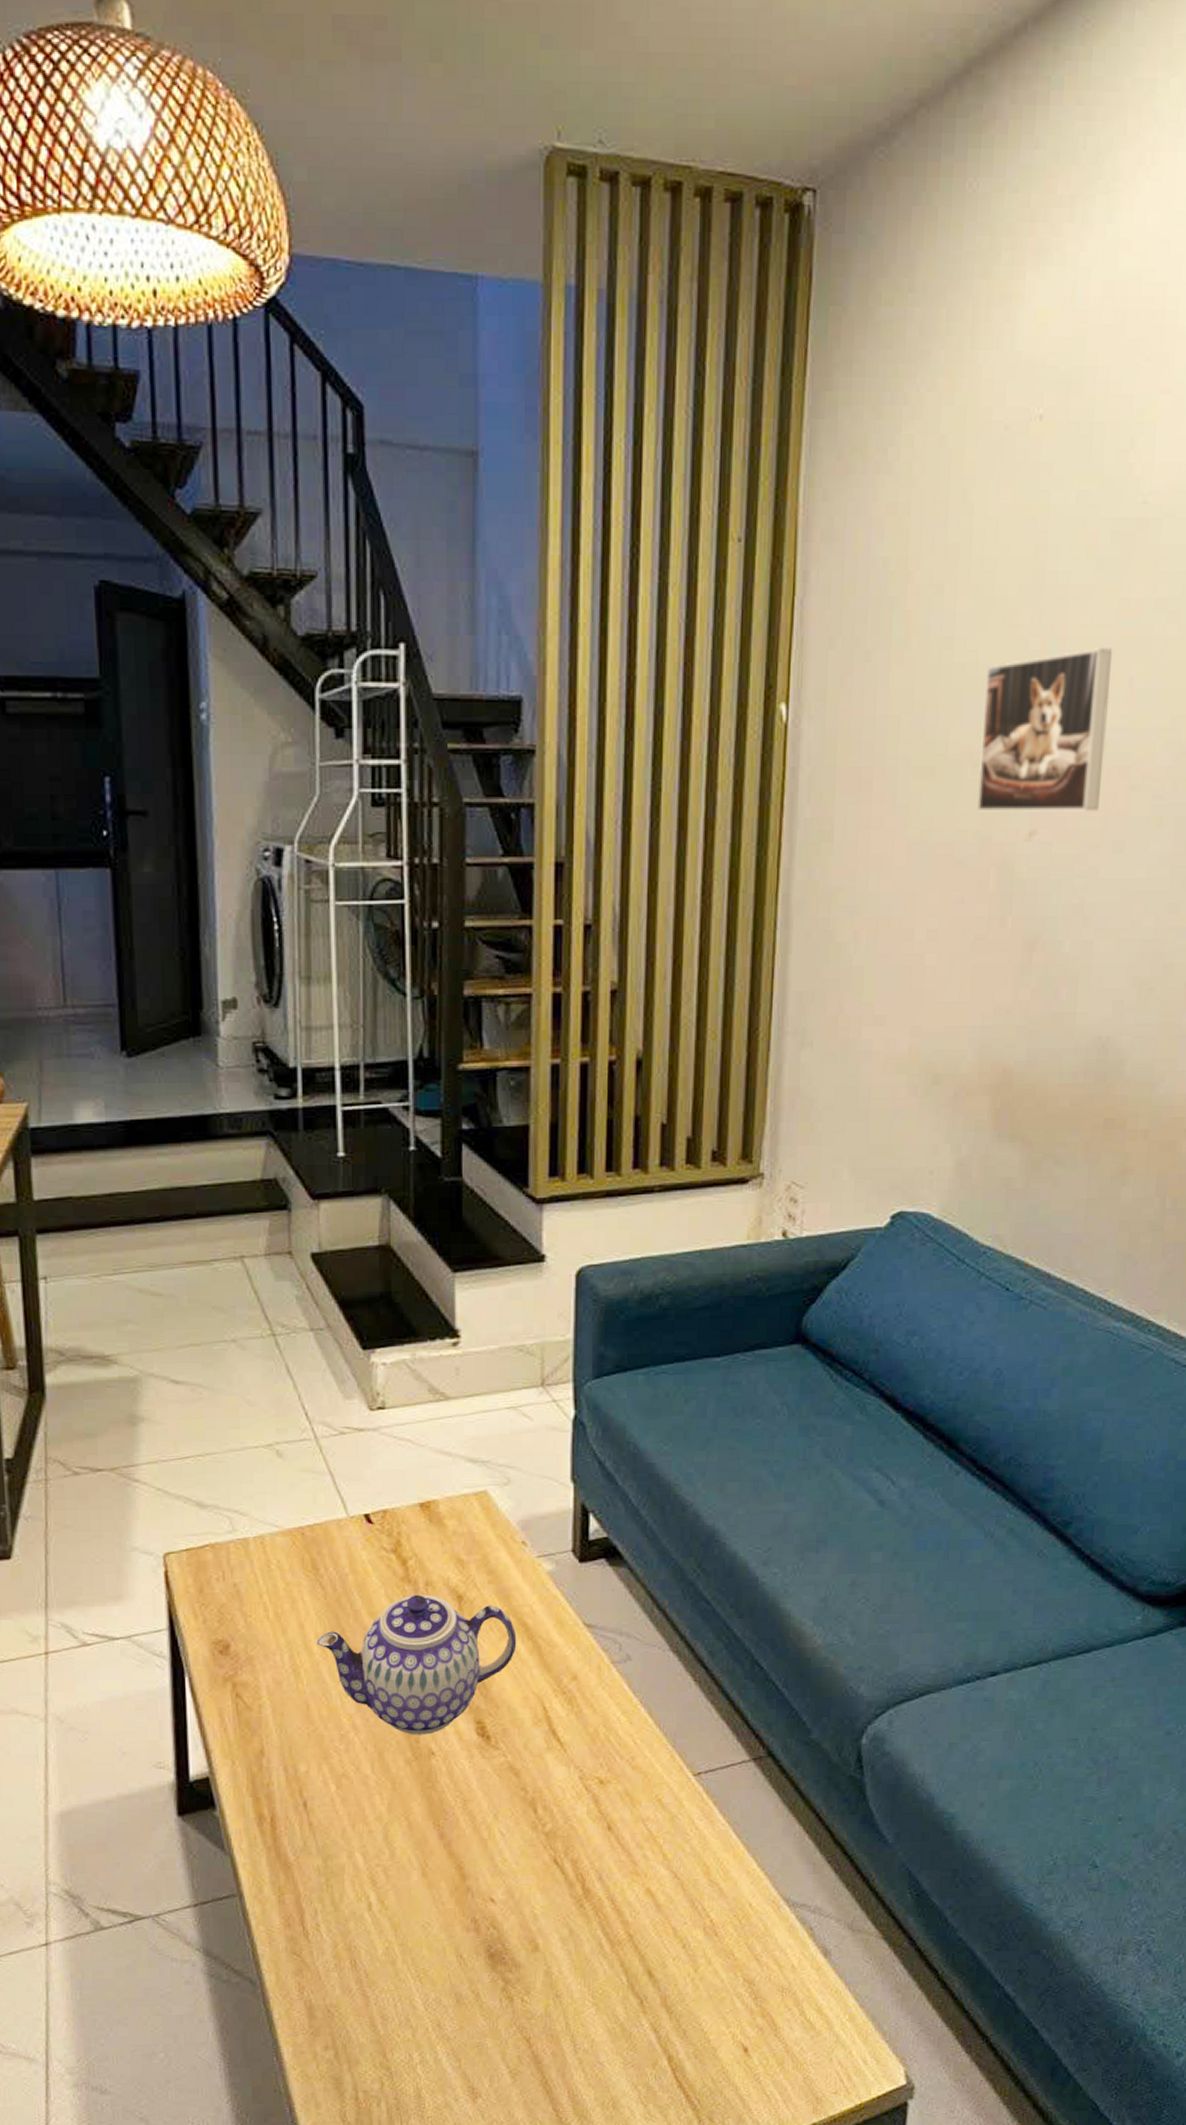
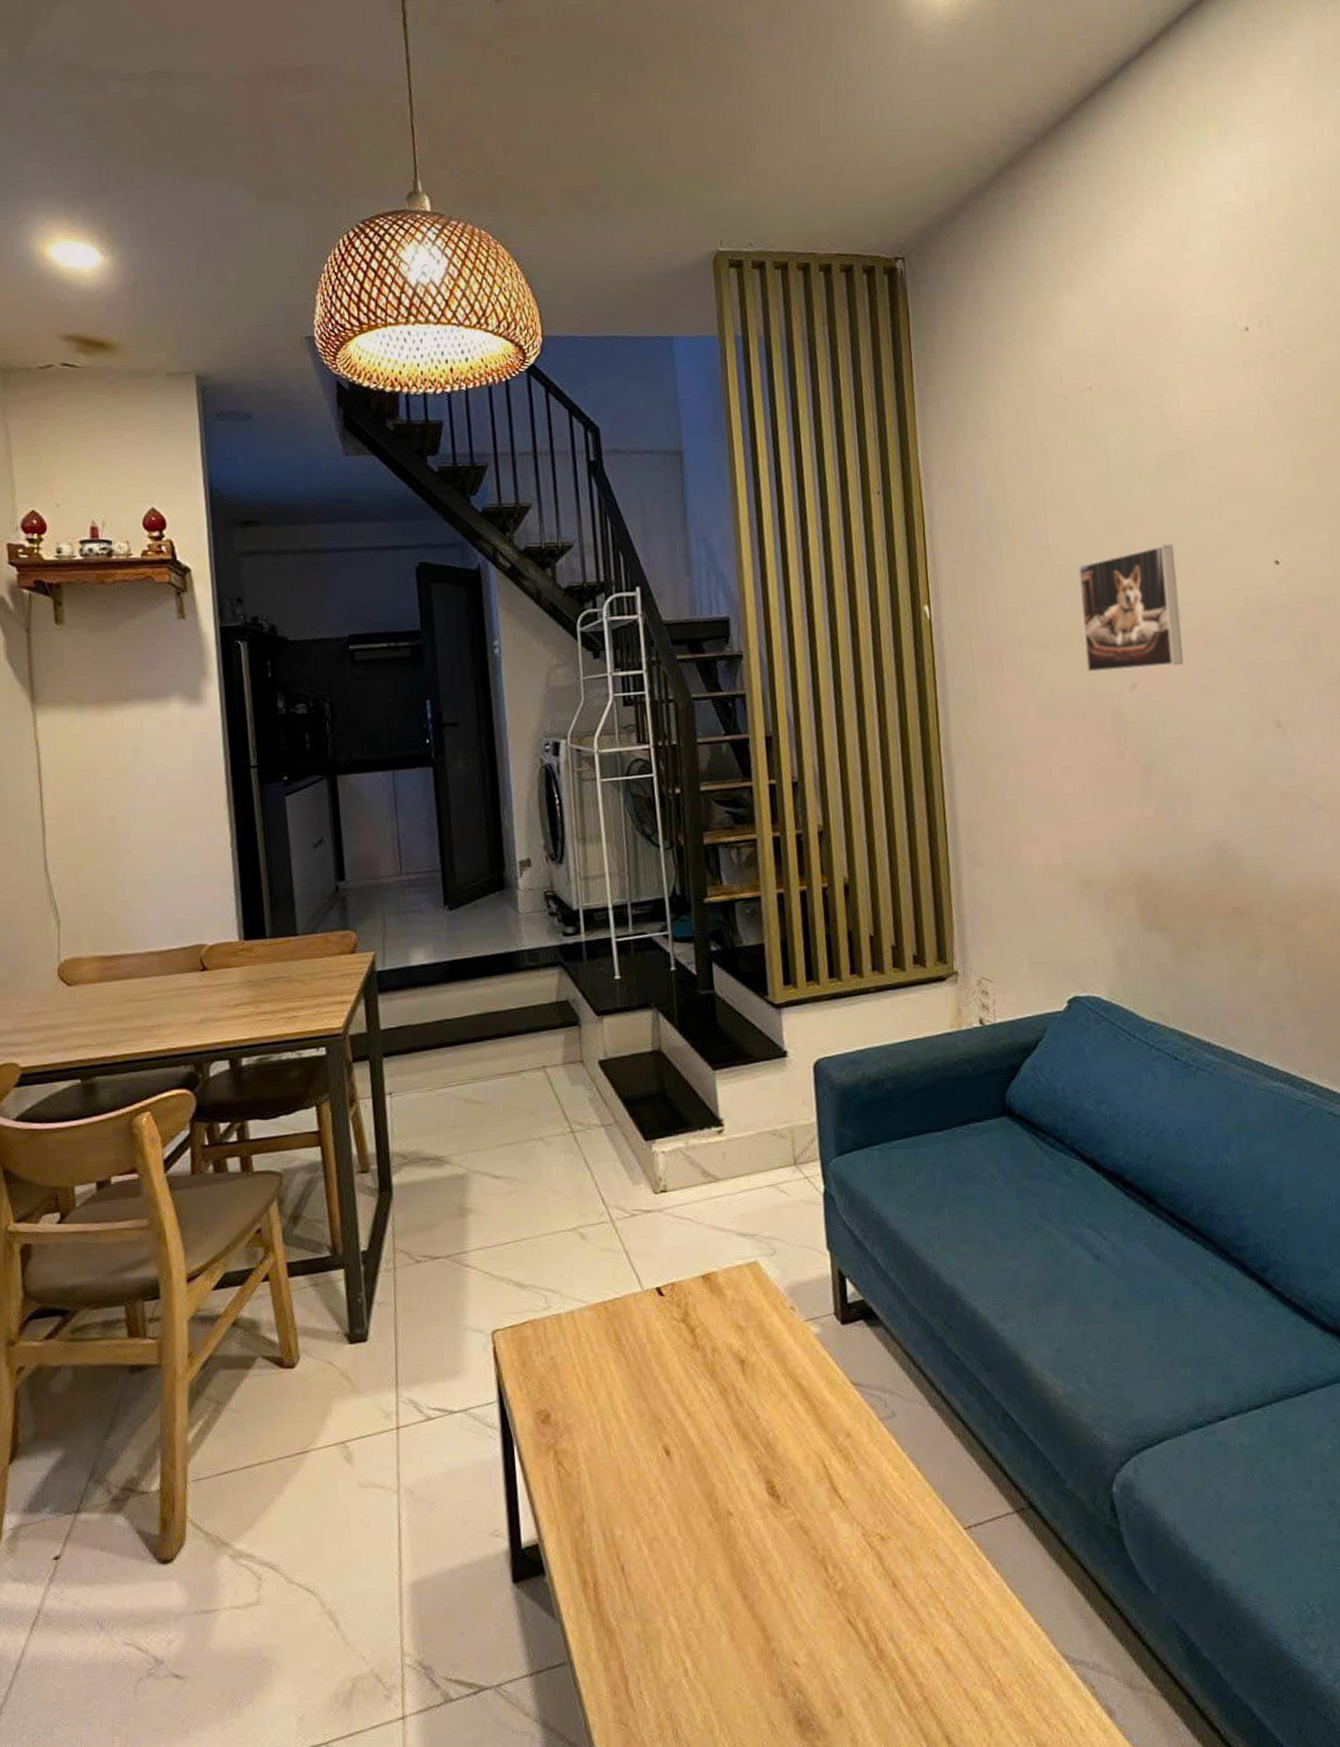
teapot: present [316,1594,517,1735] -> none [623,1360,795,1497]

